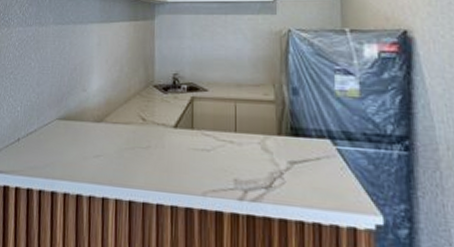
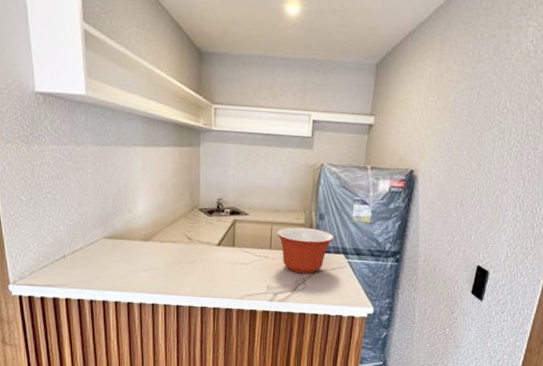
mixing bowl: none [242,104,314,165] -> present [277,227,334,274]

